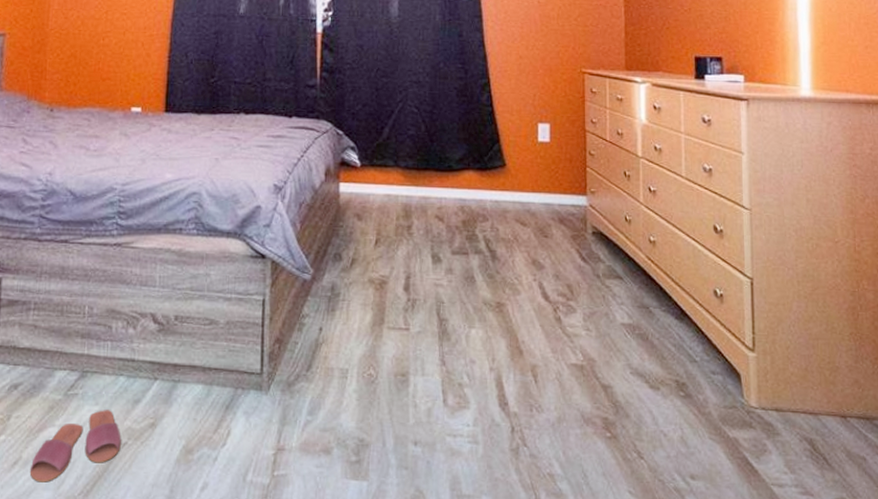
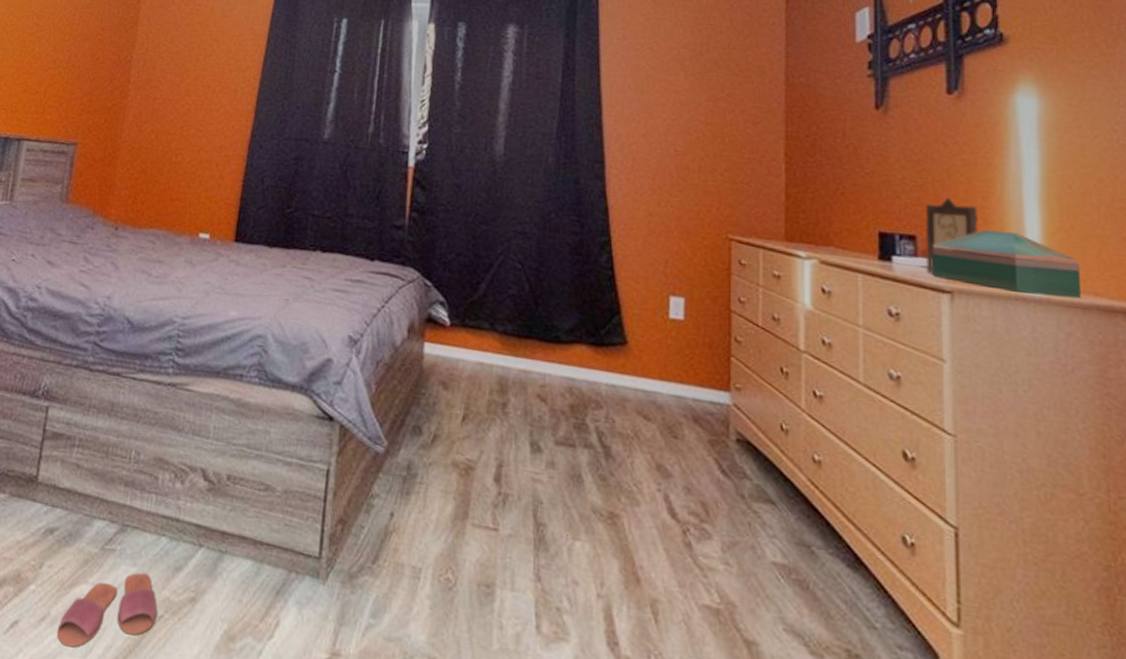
photo frame: none [728,25,766,86] -> present [925,198,978,273]
jewelry box: none [734,48,838,96] -> present [932,230,1082,298]

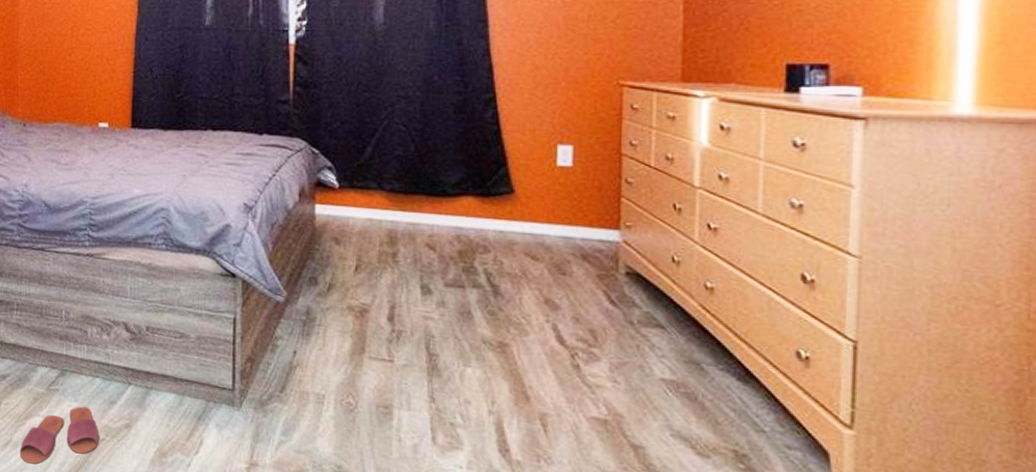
photo frame: present [925,198,978,273] -> none [838,22,903,101]
jewelry box: present [932,230,1082,298] -> none [846,51,1021,114]

